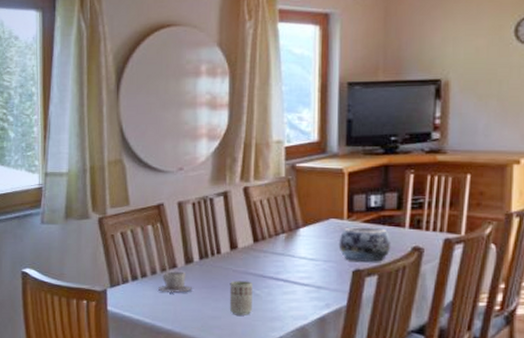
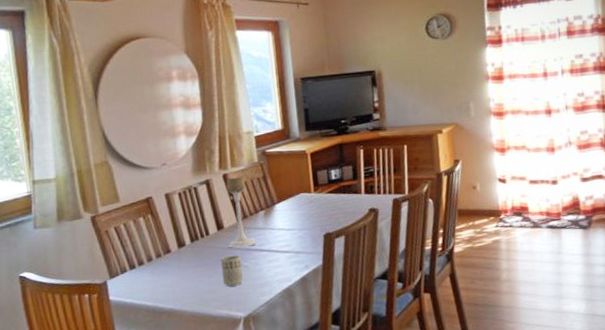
cup: present [158,271,192,294] -> none [156,255,187,276]
candle holder: none [240,191,272,273] -> present [226,176,256,248]
decorative bowl: present [338,226,391,262] -> none [309,196,353,227]

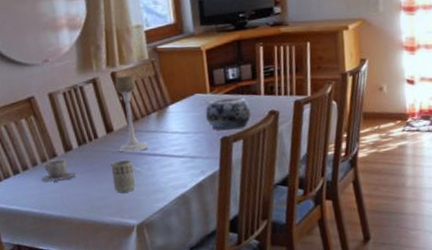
cup: none [156,255,187,276] -> present [42,159,75,182]
decorative bowl: none [309,196,353,227] -> present [205,97,251,130]

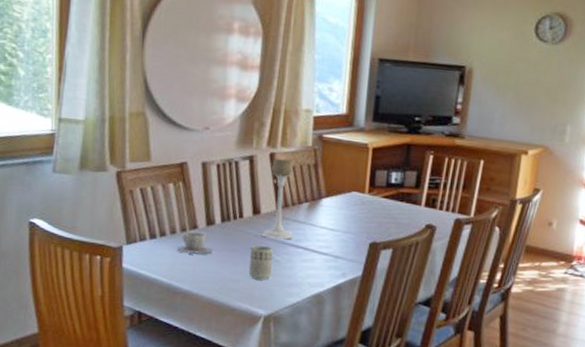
decorative bowl: present [205,97,251,130] -> none [358,201,408,236]

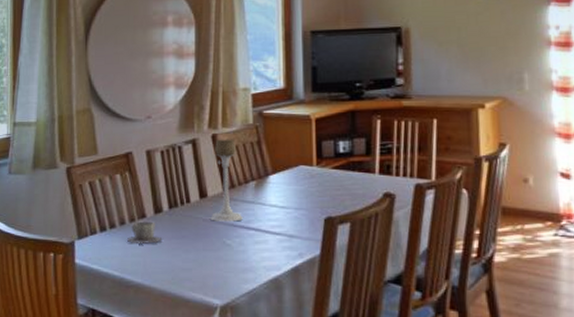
cup: present [248,245,273,280] -> none [200,230,223,267]

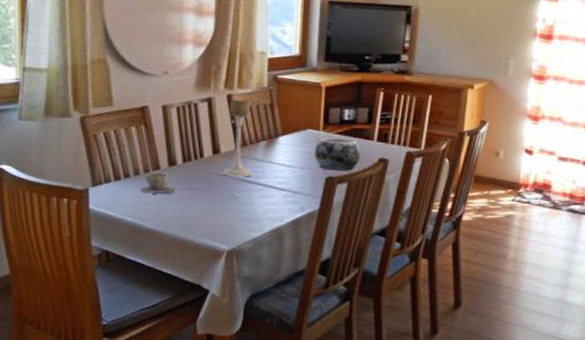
decorative bowl: none [309,172,362,209] -> present [314,137,361,171]

